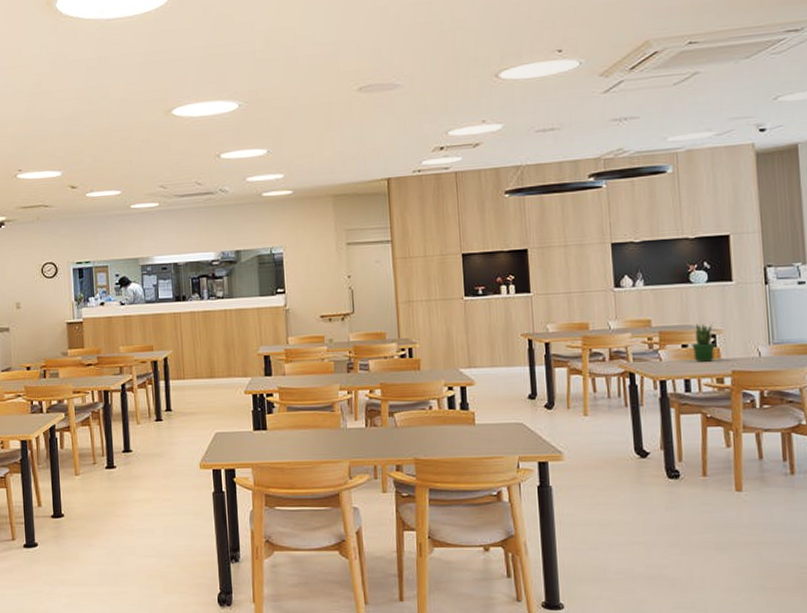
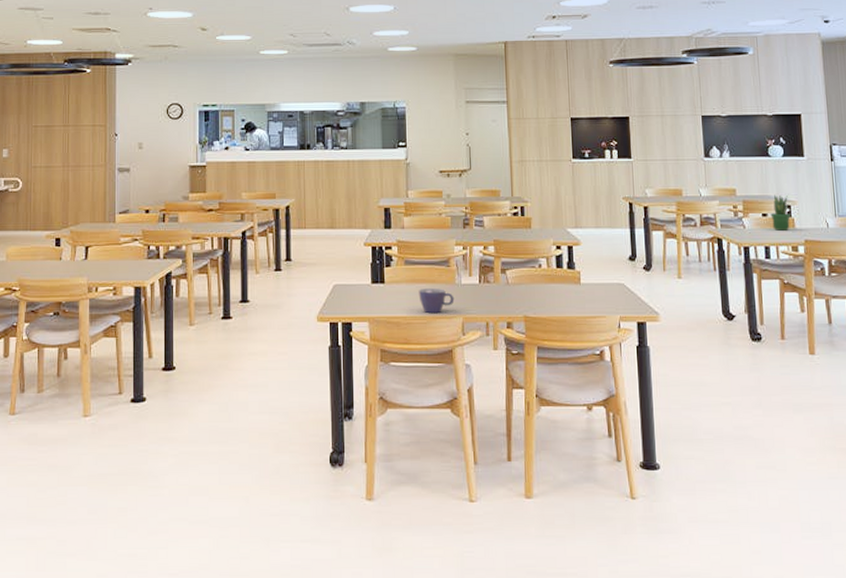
cup: none [302,433,340,459] -> present [418,287,455,314]

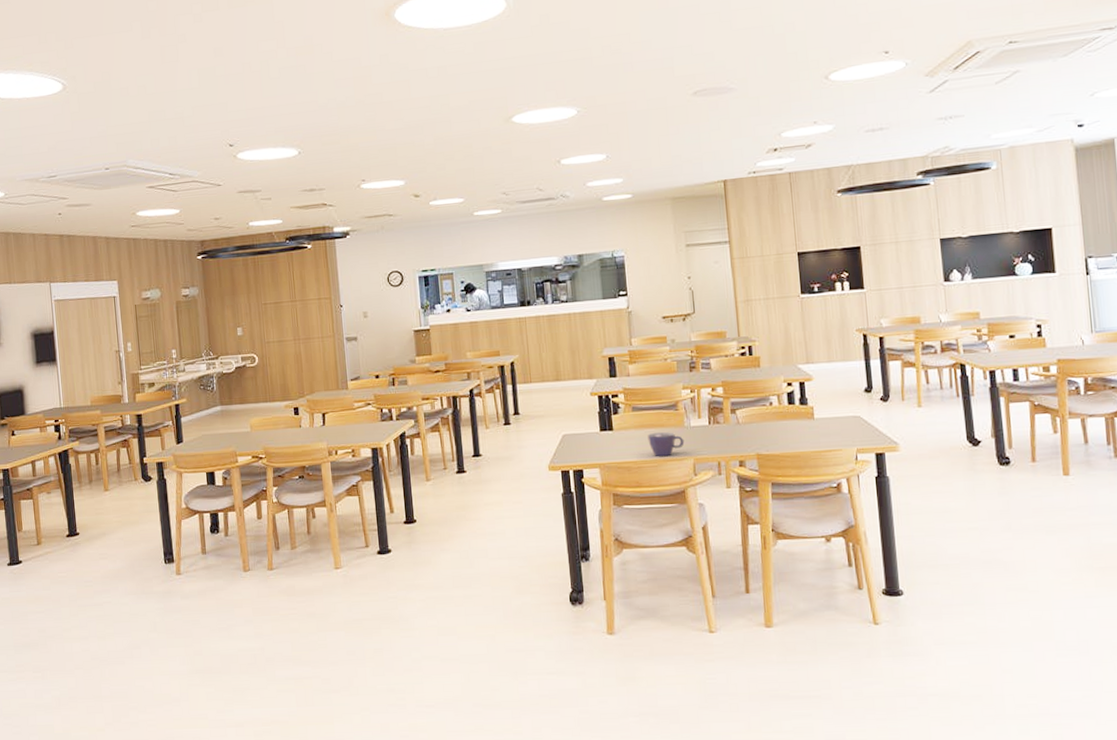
planter: present [770,194,791,231] -> none [1018,314,1041,352]

